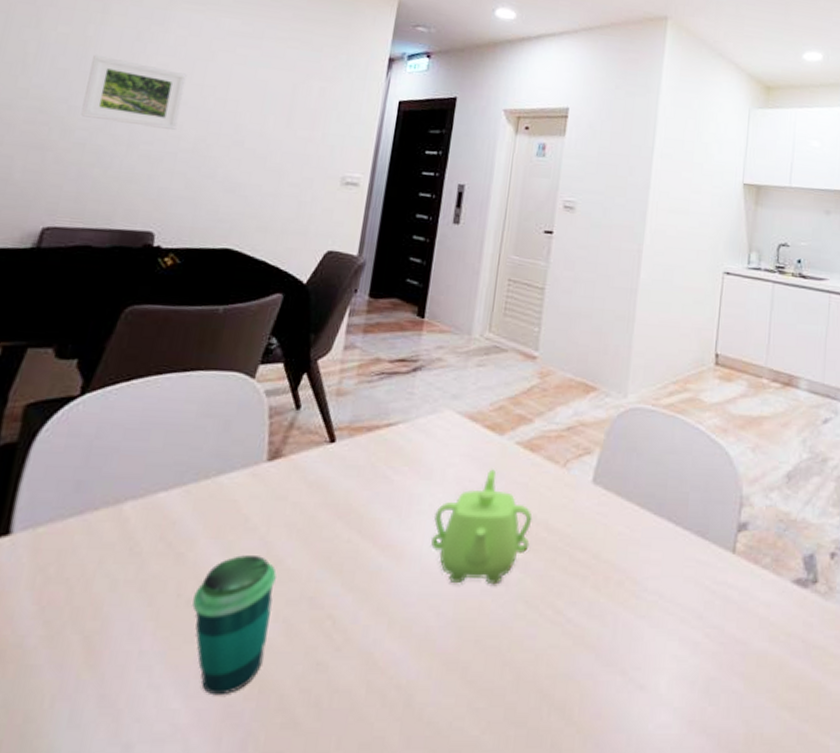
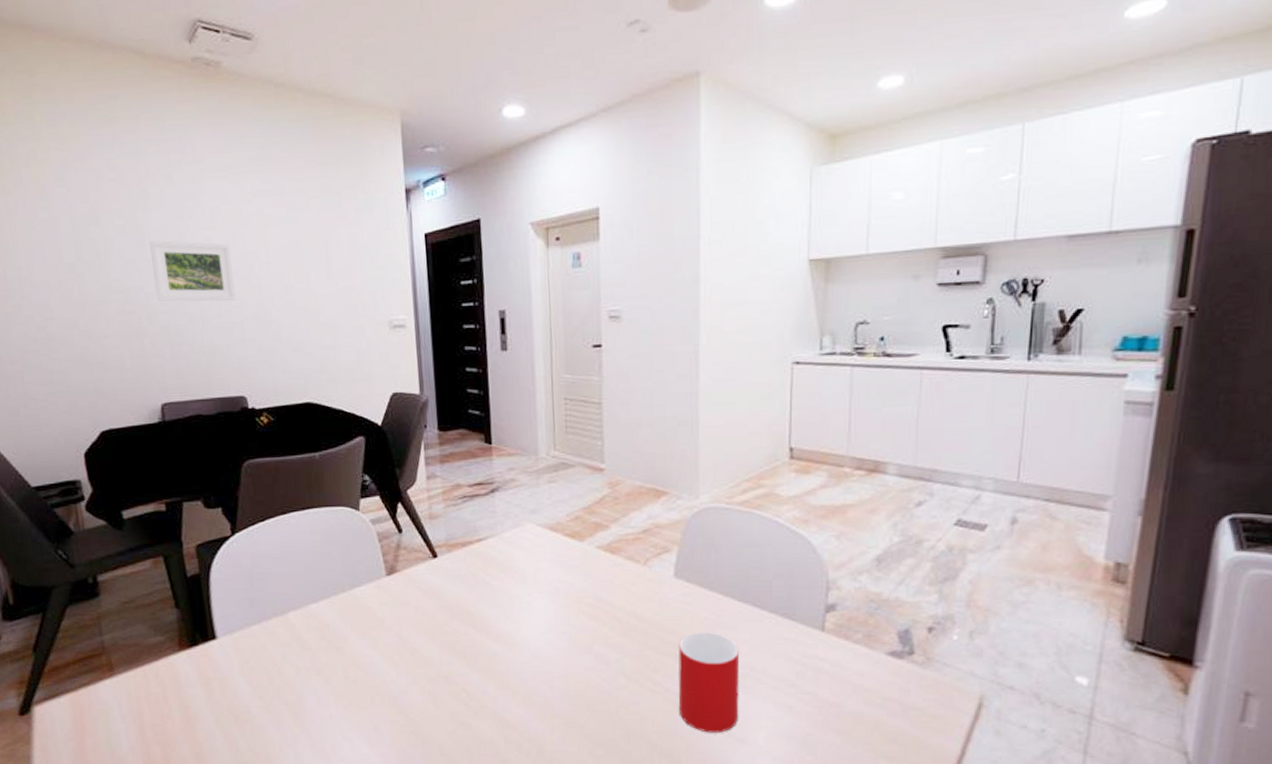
cup: present [192,555,278,696] -> none [357,647,420,745]
teapot: present [430,468,533,585] -> none [533,569,623,664]
cup: none [578,549,651,677] -> present [678,632,740,733]

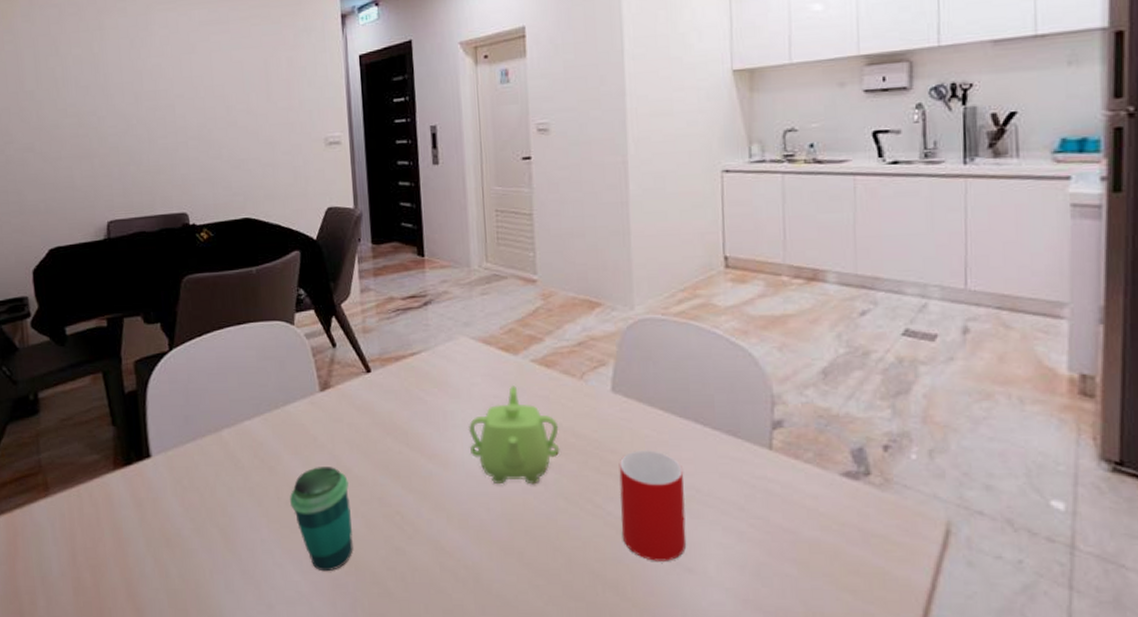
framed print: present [150,240,236,302] -> none [104,67,181,124]
cup: none [357,647,420,745] -> present [290,467,353,572]
teapot: none [533,569,623,664] -> present [468,384,560,485]

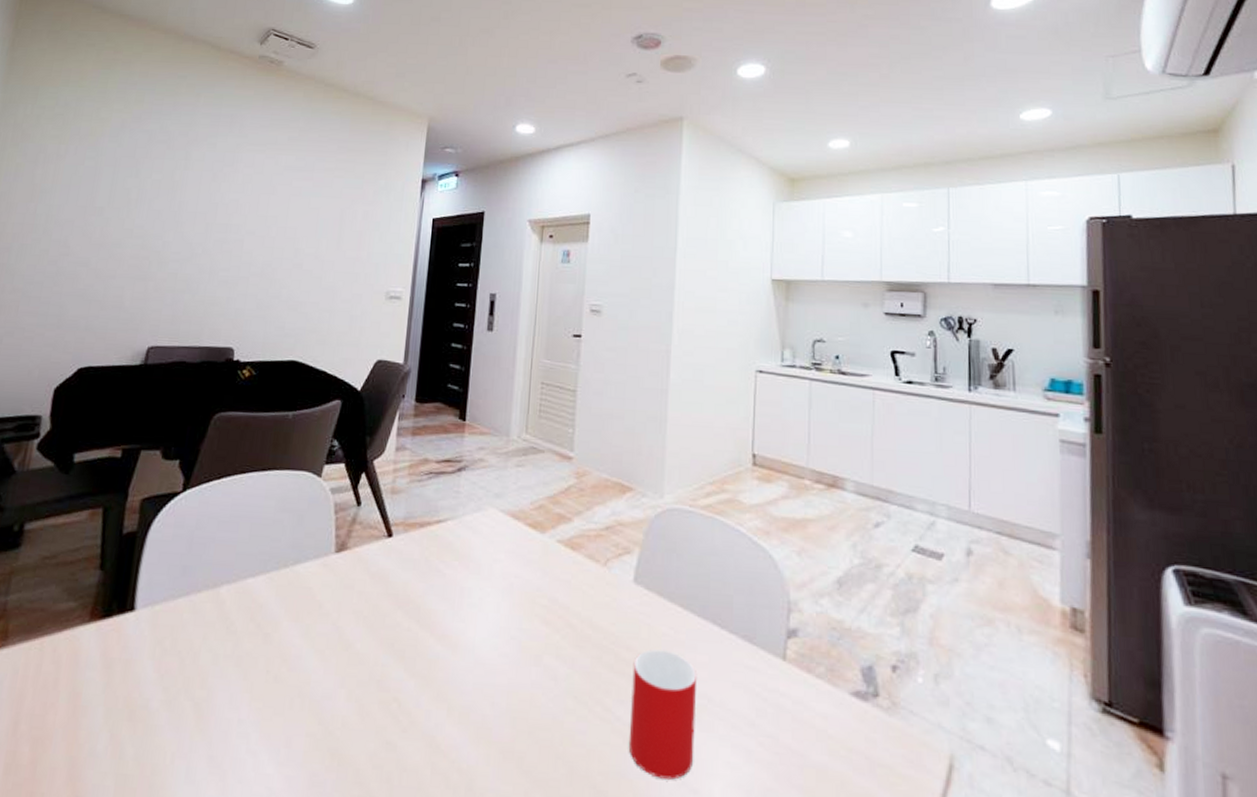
cup: present [290,467,353,572] -> none [279,638,349,765]
teapot: present [468,384,560,485] -> none [482,564,577,679]

